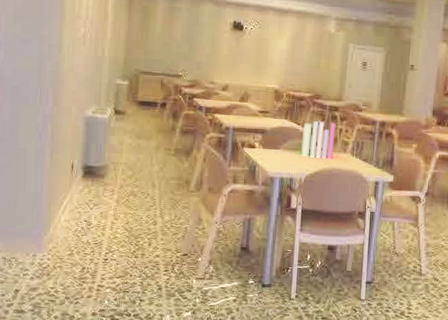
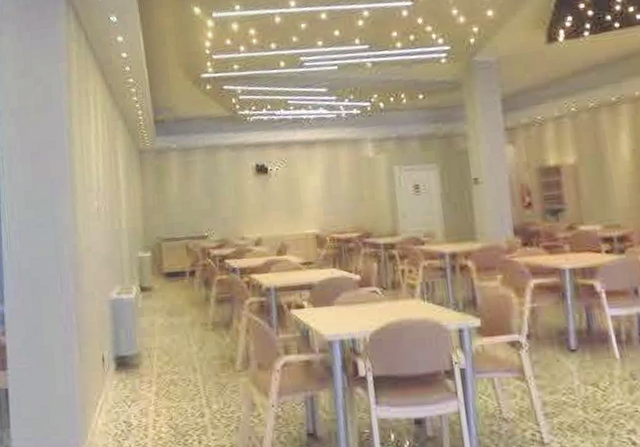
books: present [300,120,336,159] -> none [356,263,400,311]

